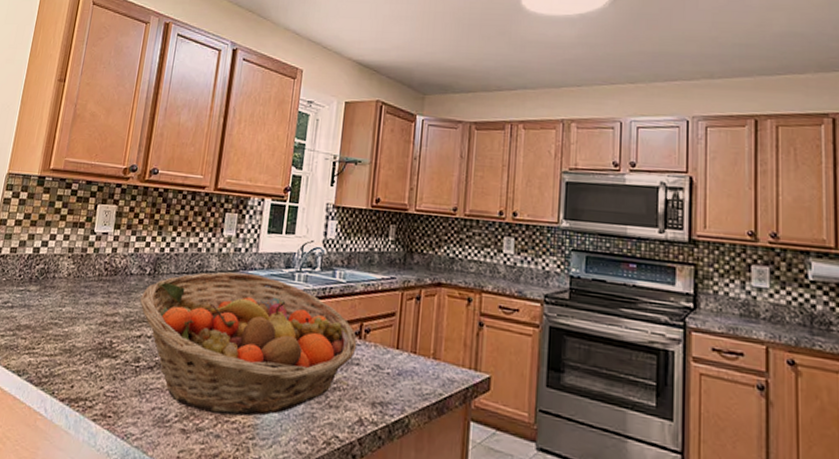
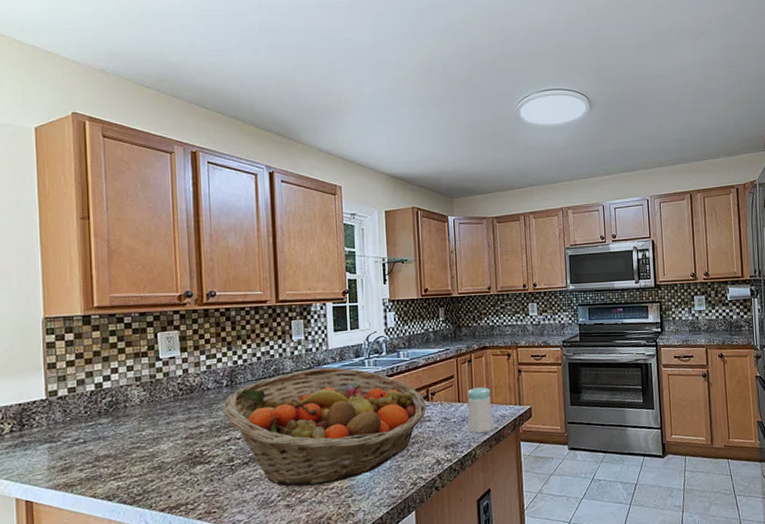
salt shaker: none [403,334,440,398] -> present [467,387,494,434]

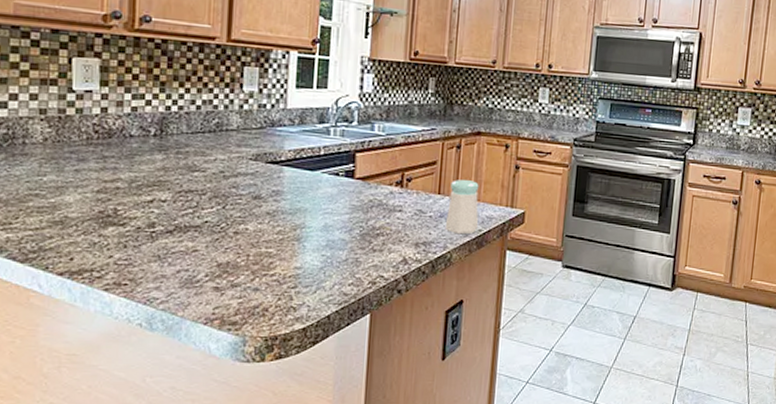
fruit basket: present [221,367,427,487] -> none [146,129,399,269]

